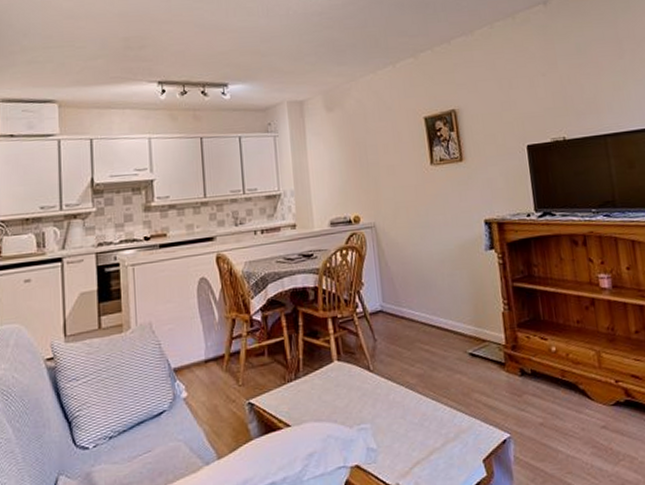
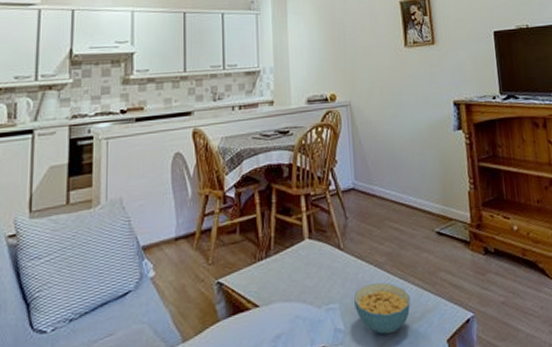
cereal bowl: none [386,403,444,454] -> present [354,282,411,335]

